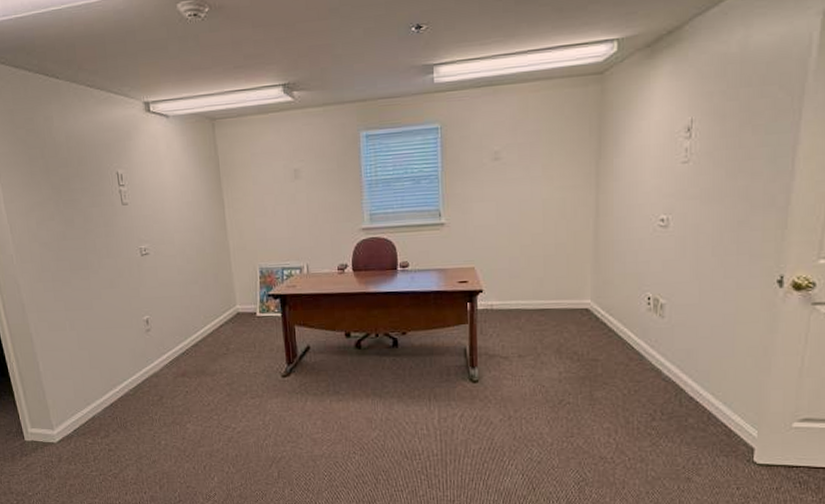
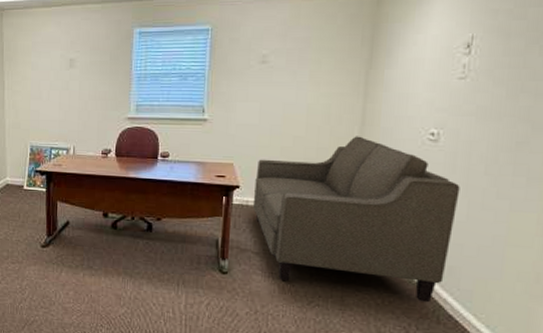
sofa: none [497,228,691,387] -> present [252,136,460,303]

